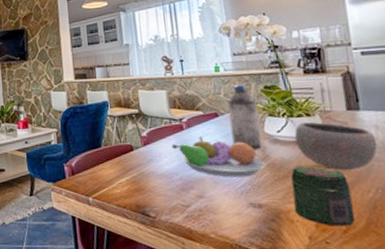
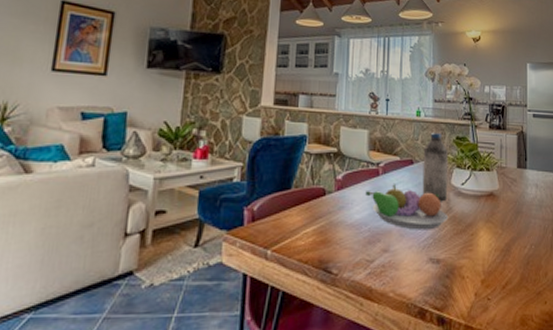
jar: present [291,165,356,226] -> none [467,220,513,282]
bowl: present [294,121,378,171] -> none [474,176,536,227]

